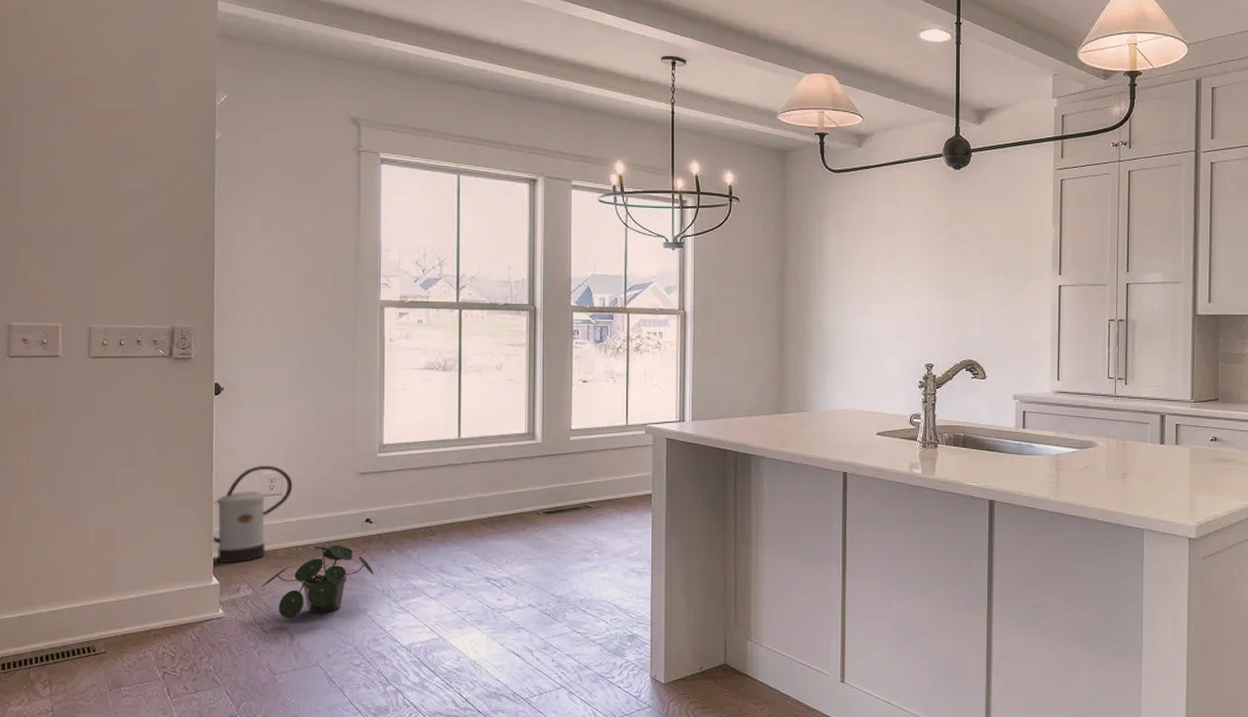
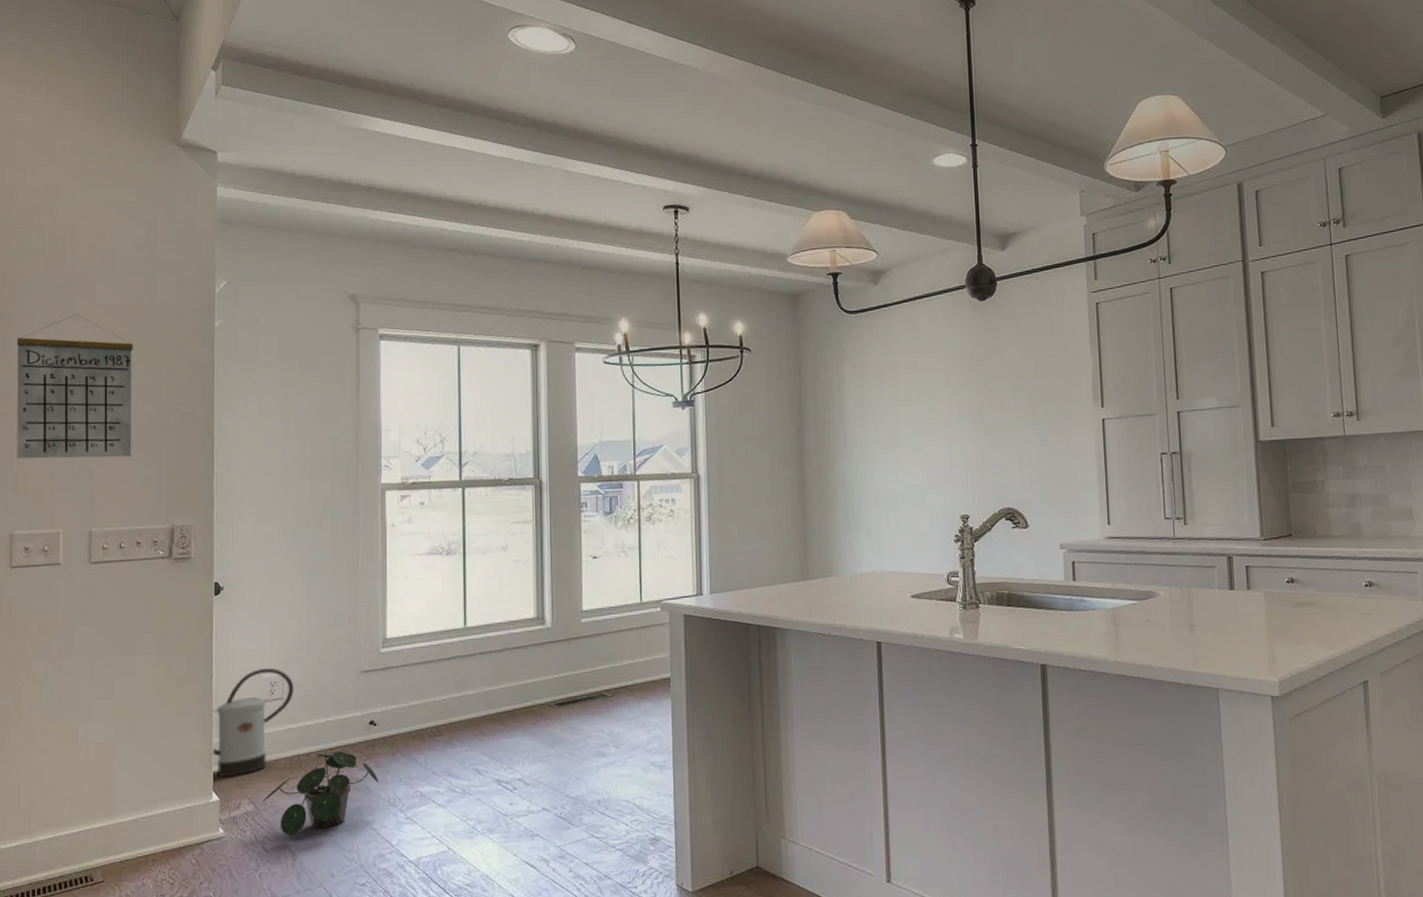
calendar: none [12,116,132,258] -> present [16,314,133,459]

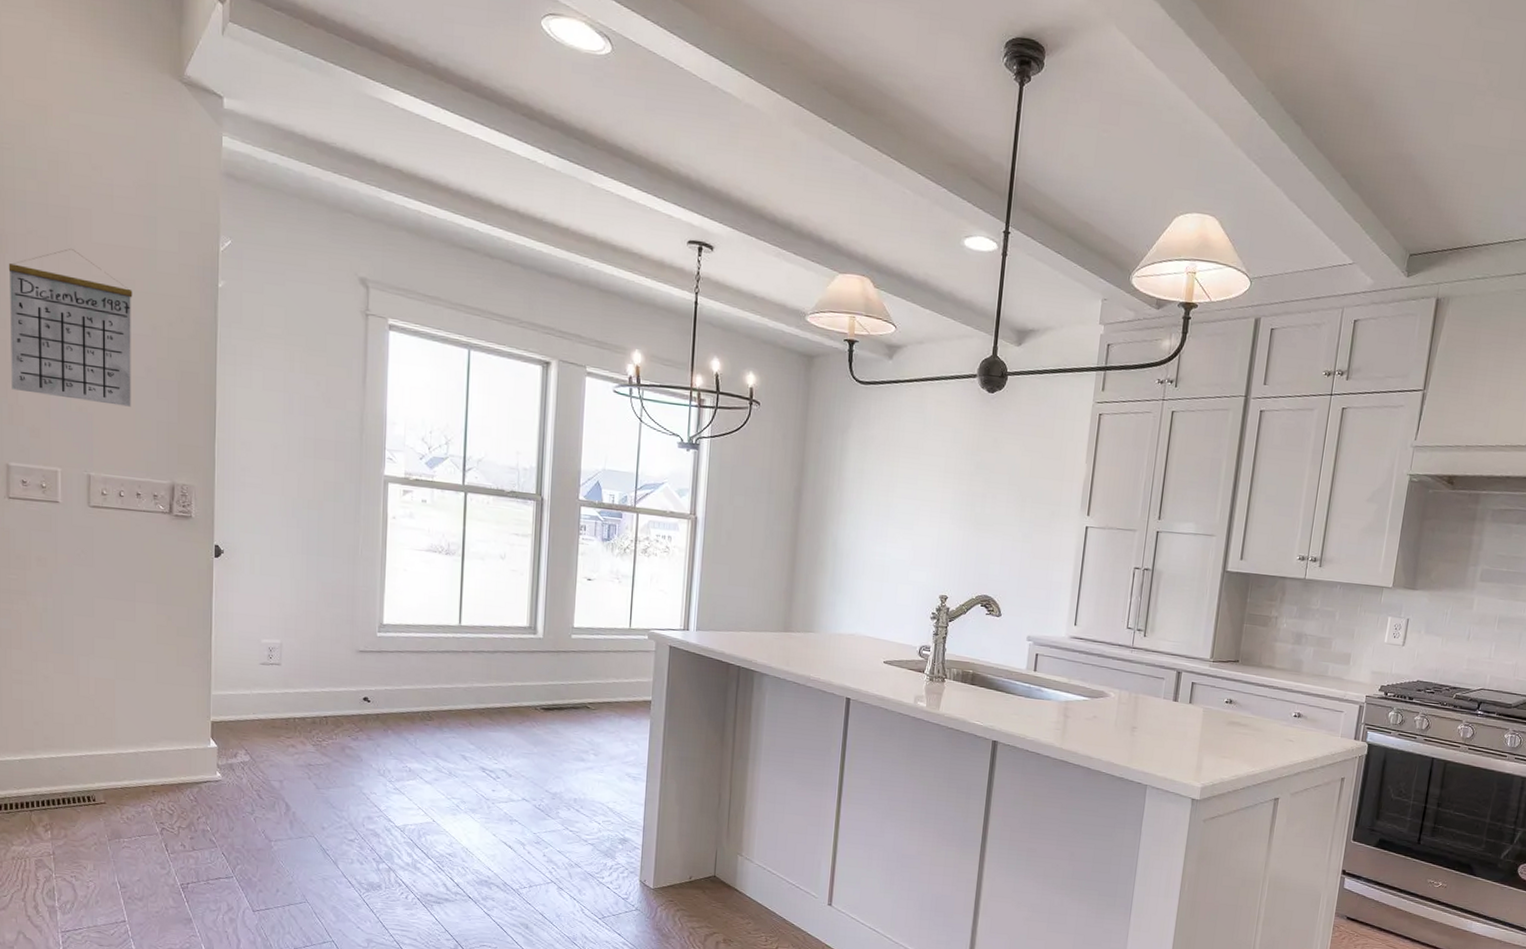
watering can: present [211,667,294,777] -> none [210,633,292,729]
potted plant: present [262,751,379,836] -> none [258,719,370,789]

